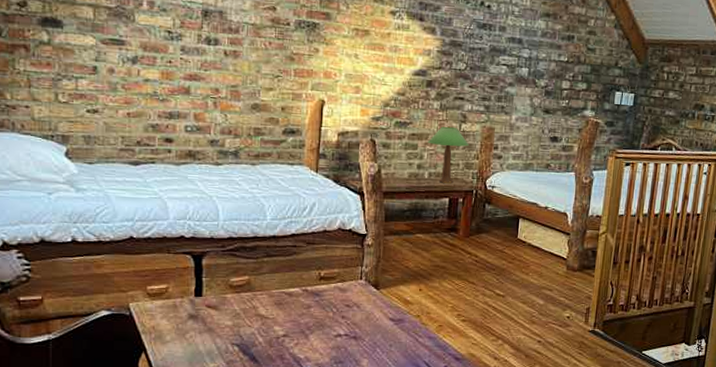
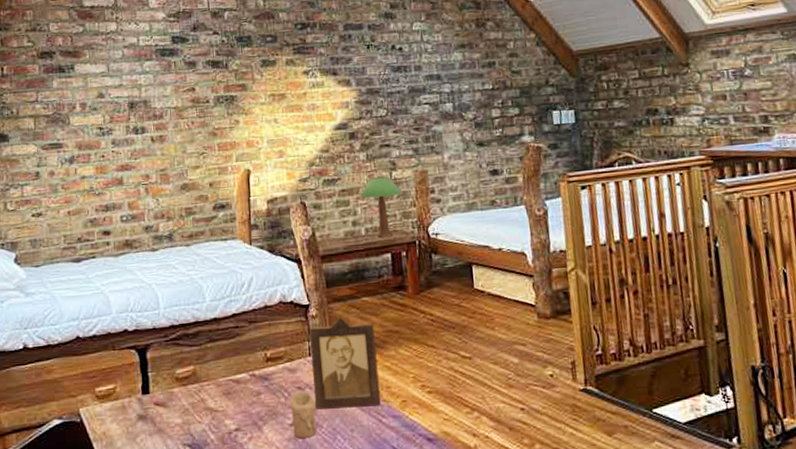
candle: none [337,309,361,348] -> present [290,391,318,438]
photo frame: none [360,248,423,328] -> present [309,317,381,410]

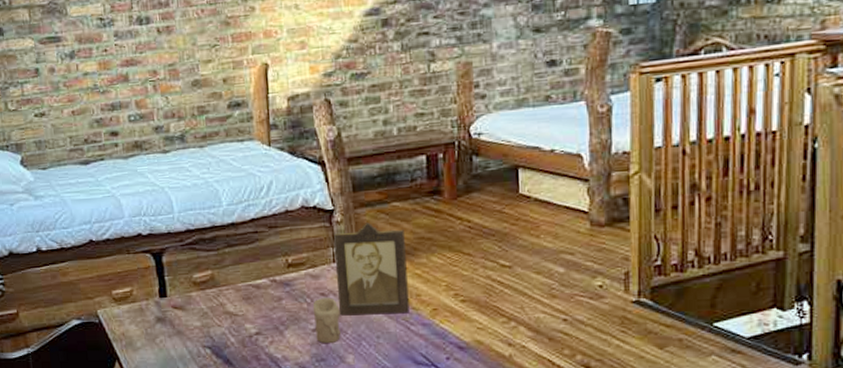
table lamp: present [359,176,403,238] -> none [391,68,443,138]

